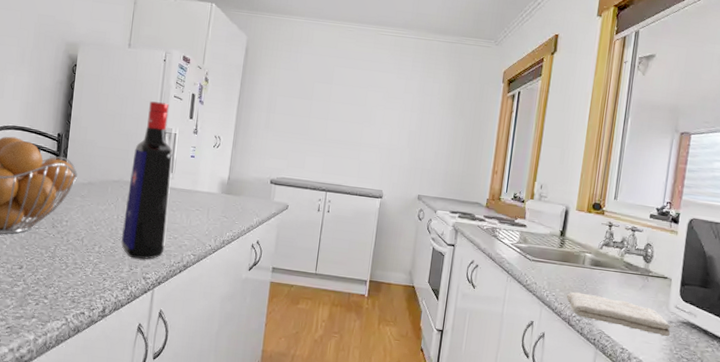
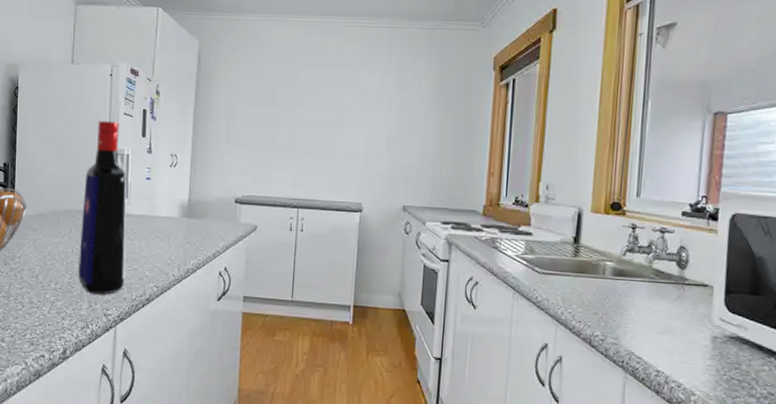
washcloth: present [566,291,673,337] -> none [585,307,719,356]

